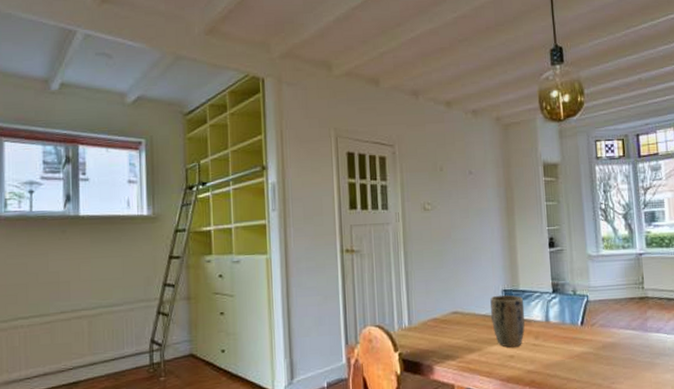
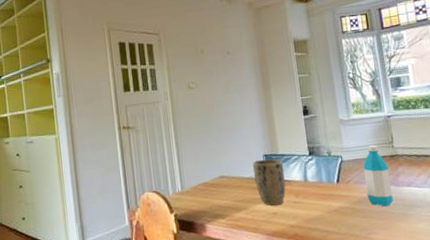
water bottle: none [610,285,640,354] -> present [363,145,393,207]

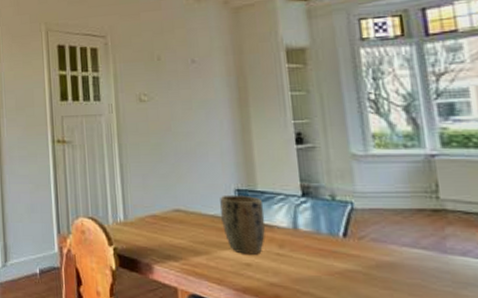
water bottle: present [363,145,393,207] -> none [386,192,435,279]

